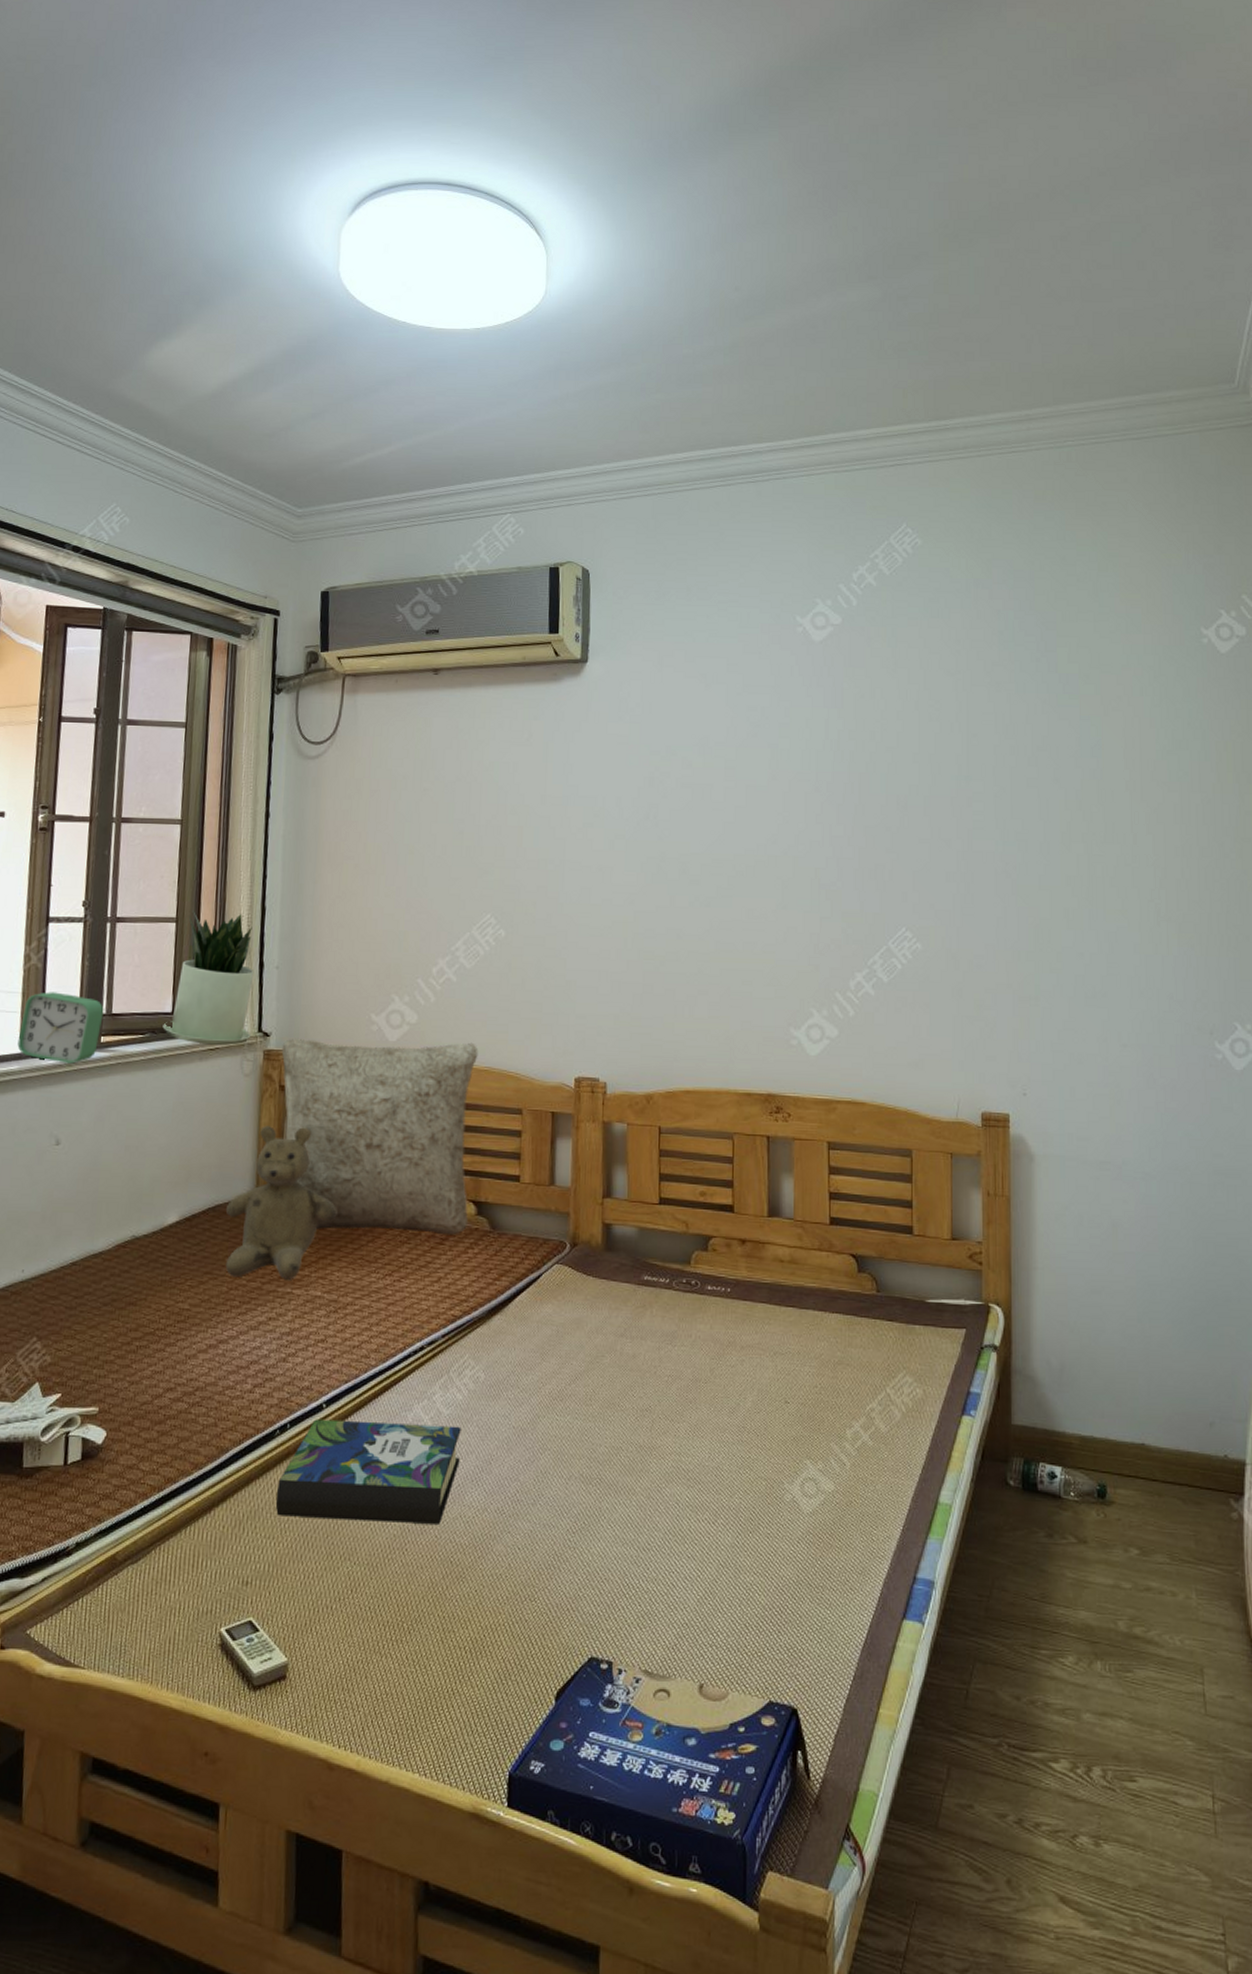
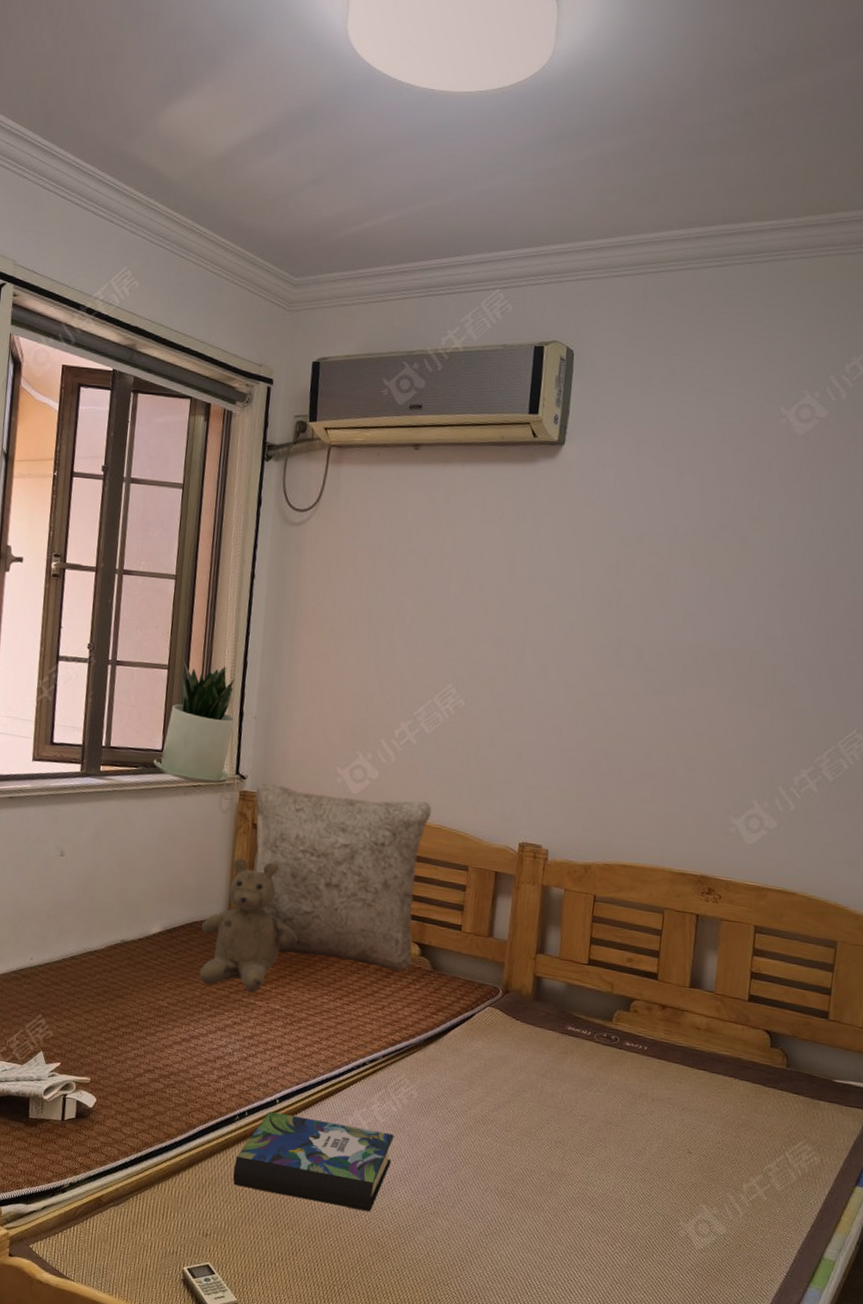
alarm clock: present [17,992,104,1064] -> none [30,722,104,788]

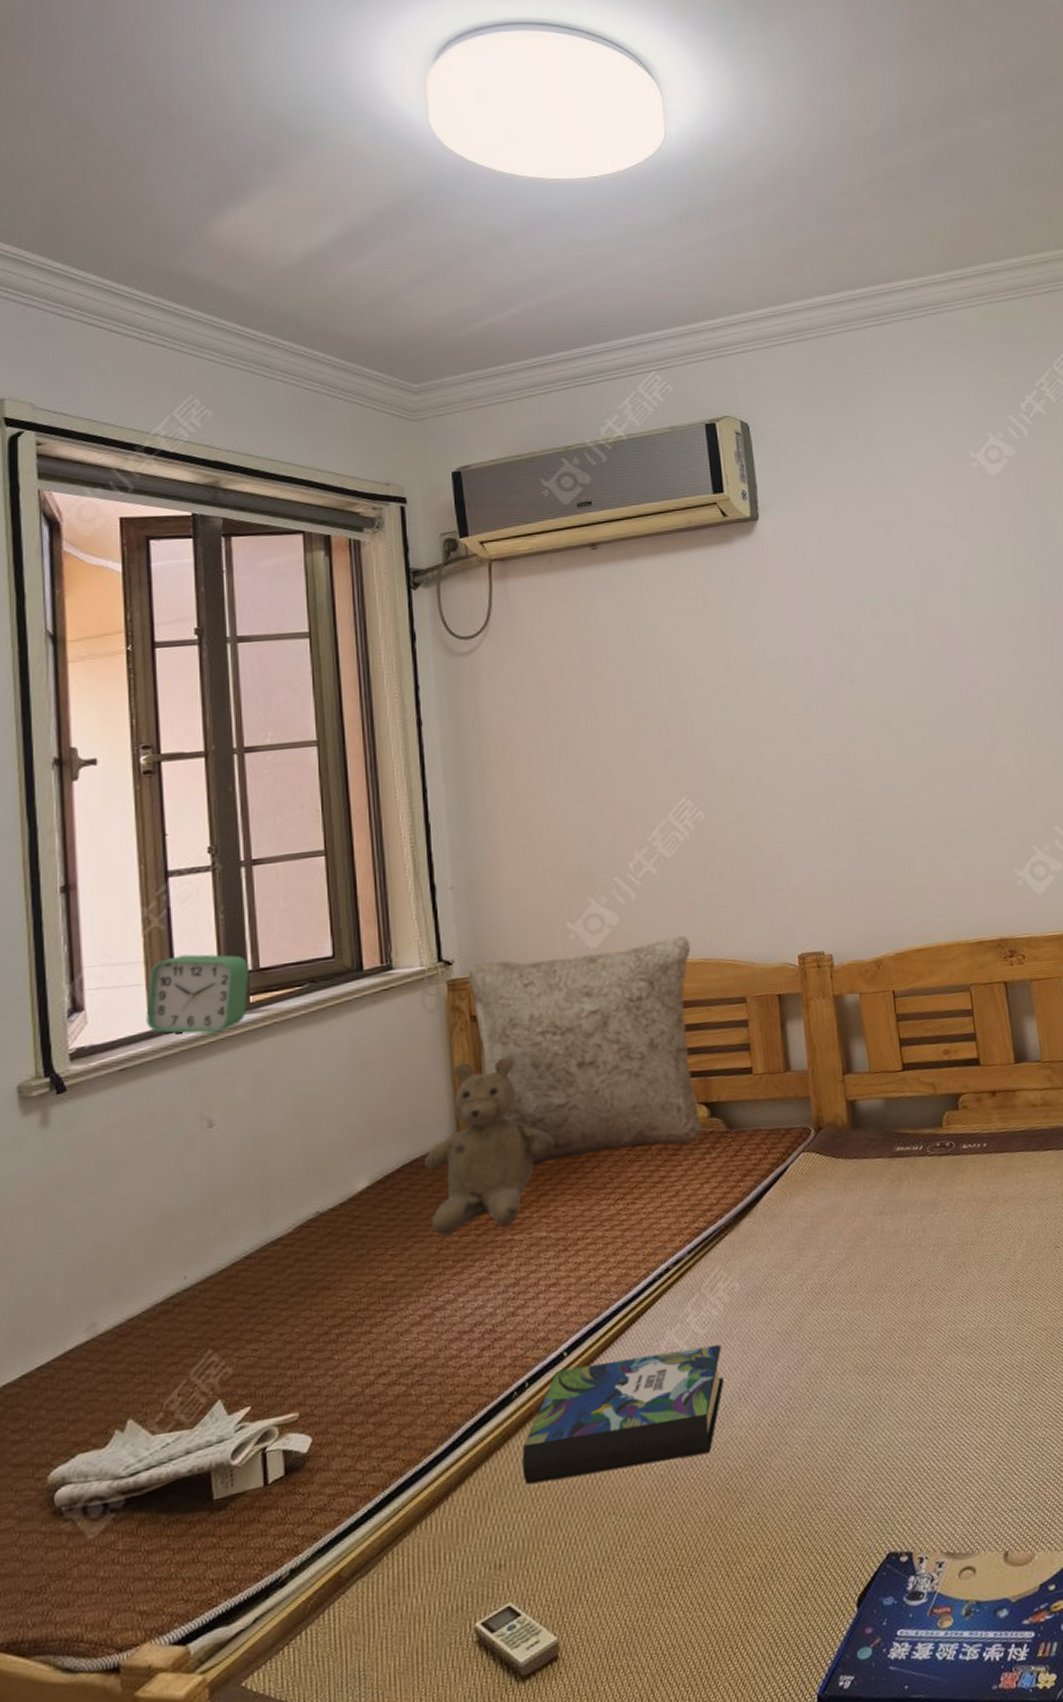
alarm clock: none [30,722,104,788] -> present [146,954,250,1034]
planter: present [153,659,235,784] -> none [323,836,430,986]

